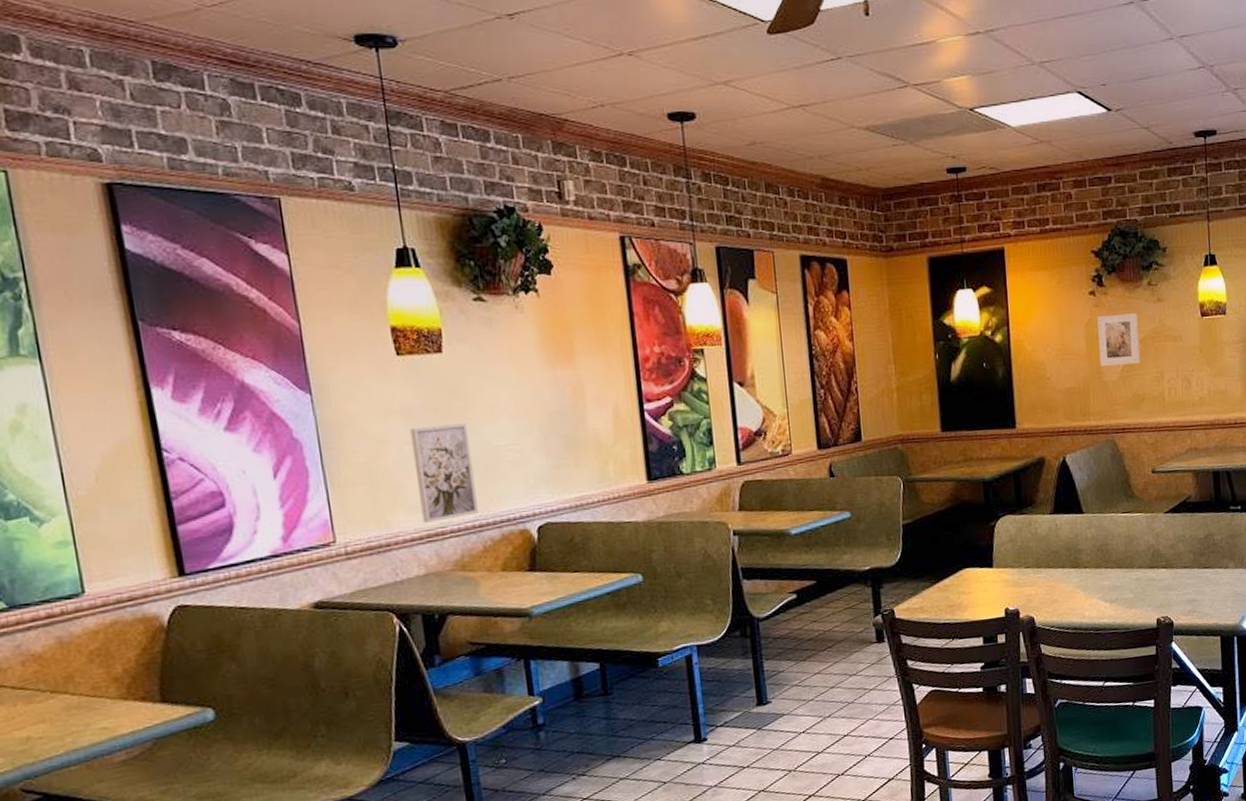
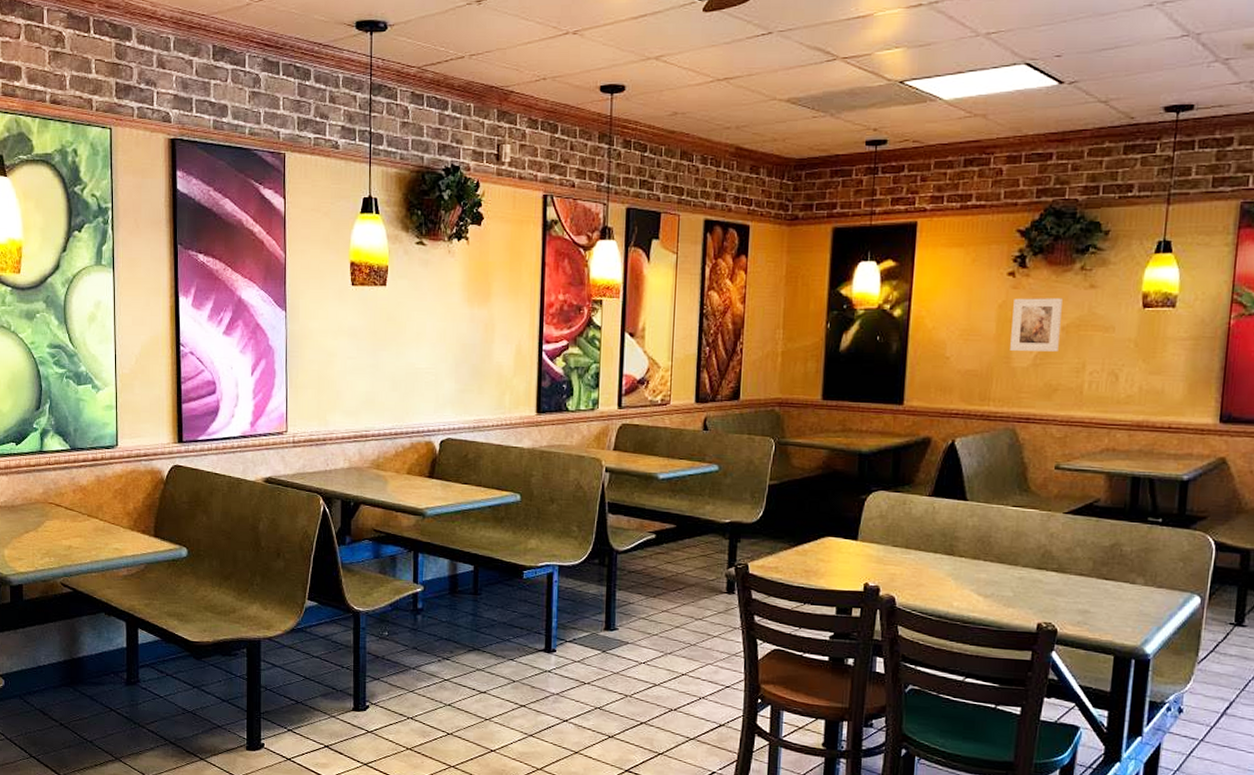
wall art: present [410,423,478,523] -> none [352,346,397,426]

